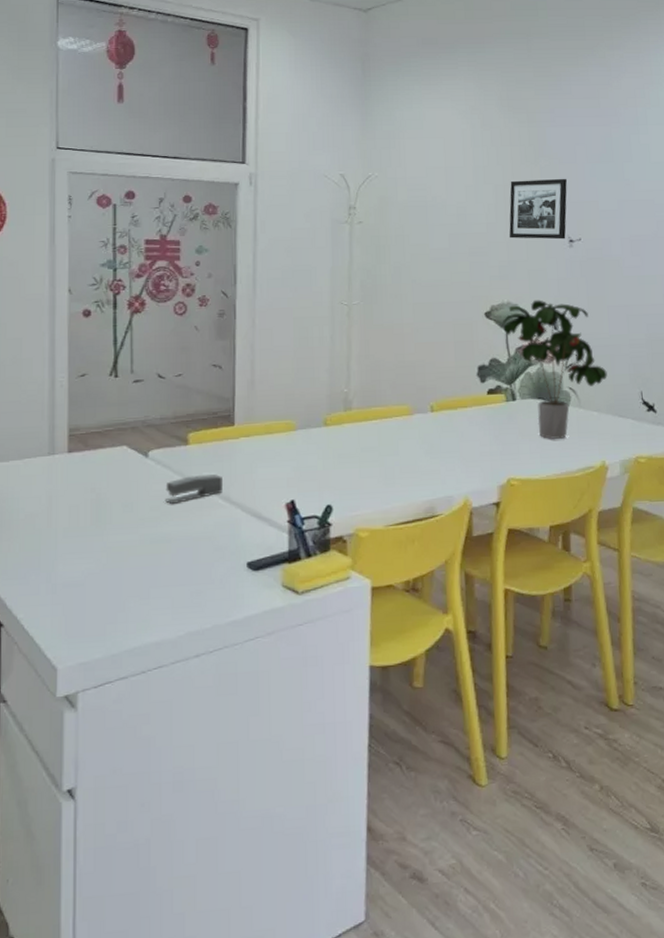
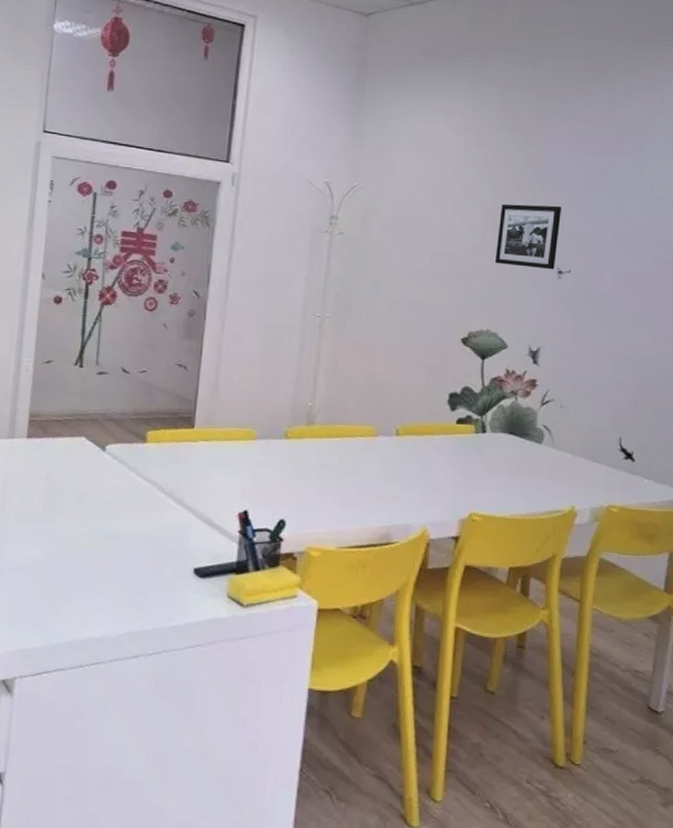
stapler: present [164,474,223,504] -> none [117,474,177,501]
potted plant: present [502,299,607,439] -> none [479,330,586,478]

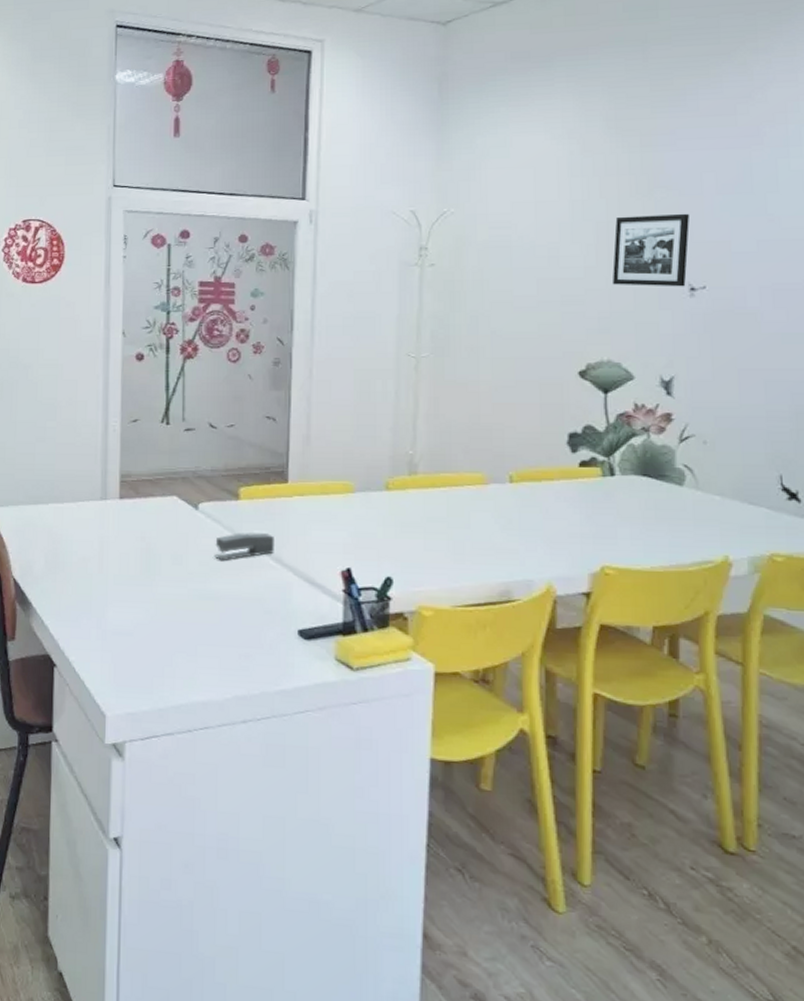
stapler: none [117,474,177,501] -> present [214,533,274,560]

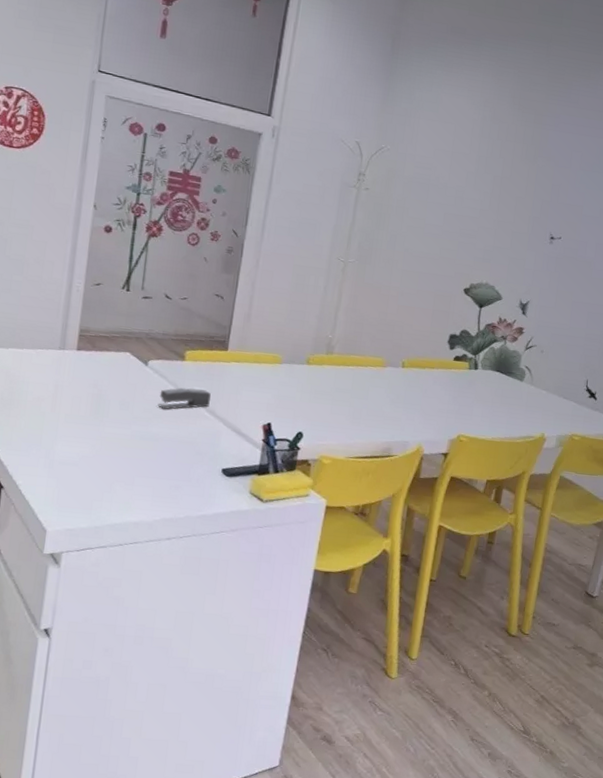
picture frame: present [612,213,690,287] -> none [497,174,560,236]

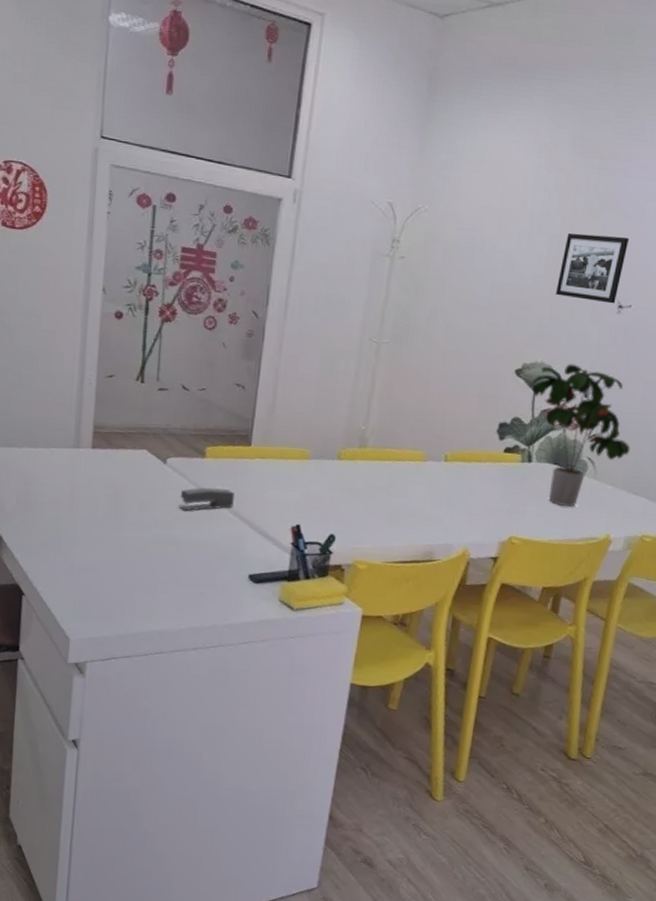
potted plant: none [477,285,561,409] -> present [531,363,630,507]
picture frame: none [497,174,560,236] -> present [555,232,630,304]

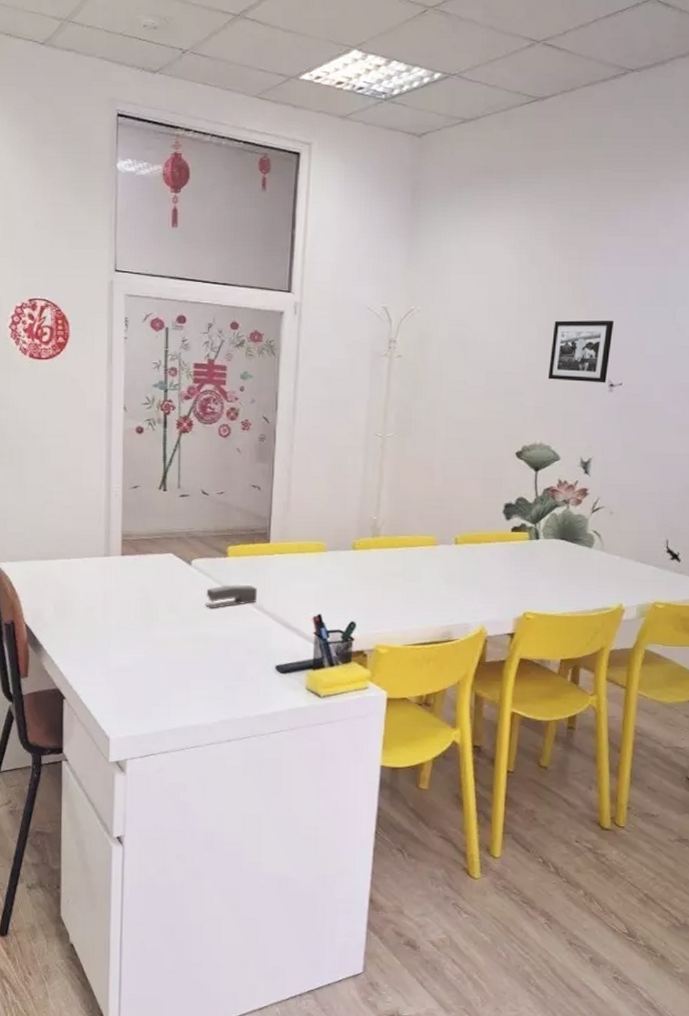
potted plant: present [531,363,630,507] -> none [532,442,634,579]

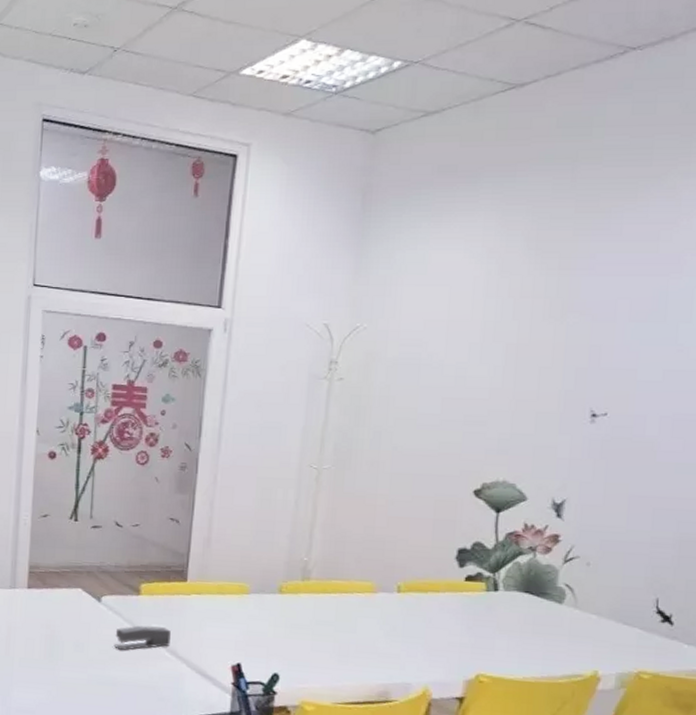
picture frame: present [547,320,615,383] -> none [515,339,600,413]

